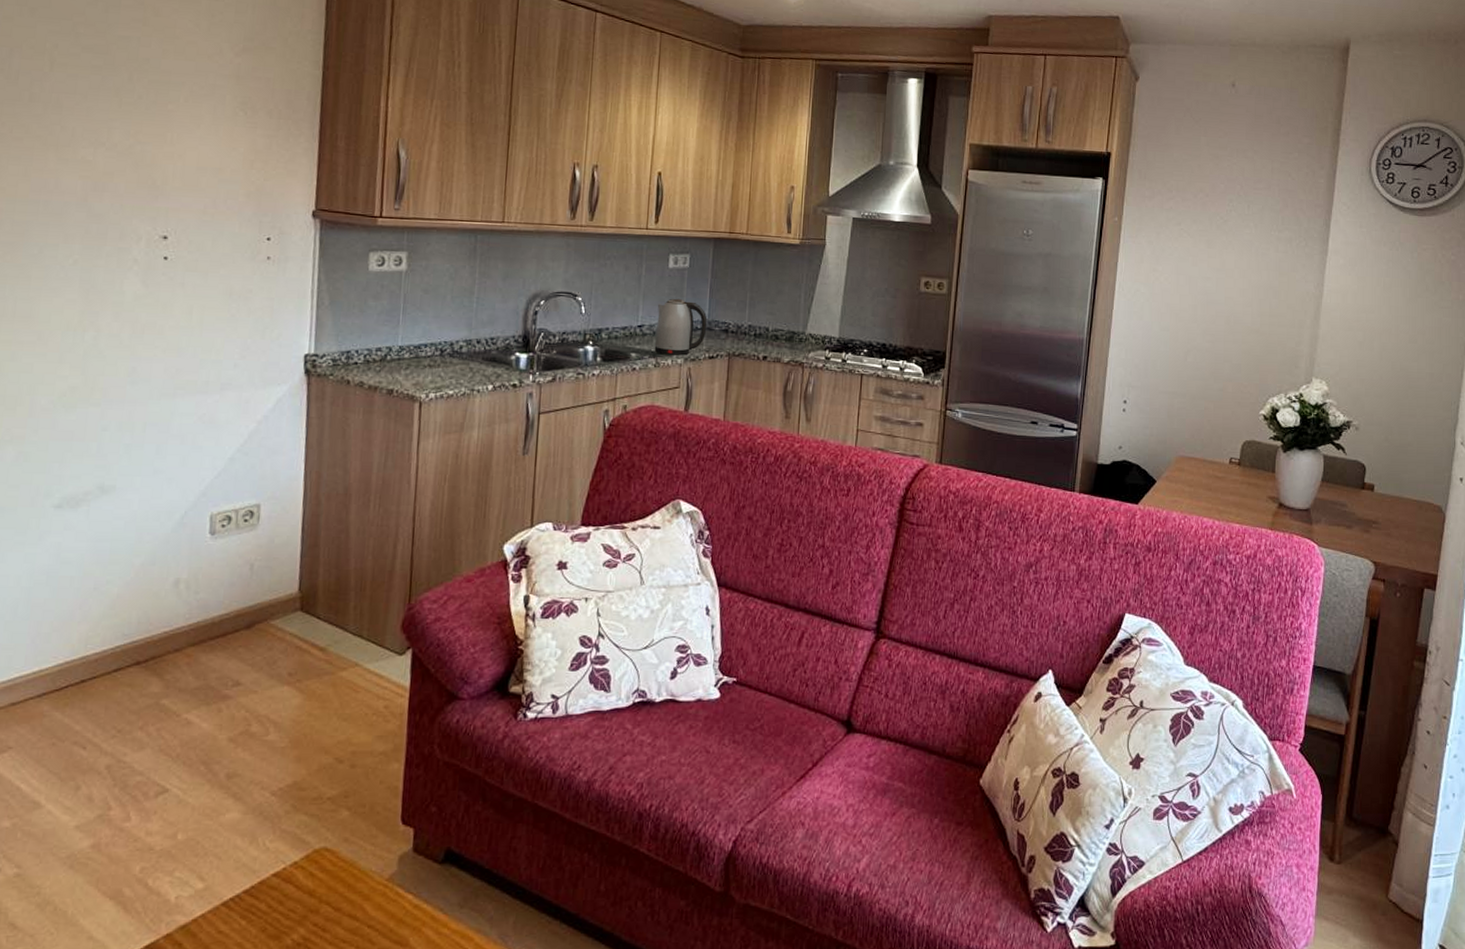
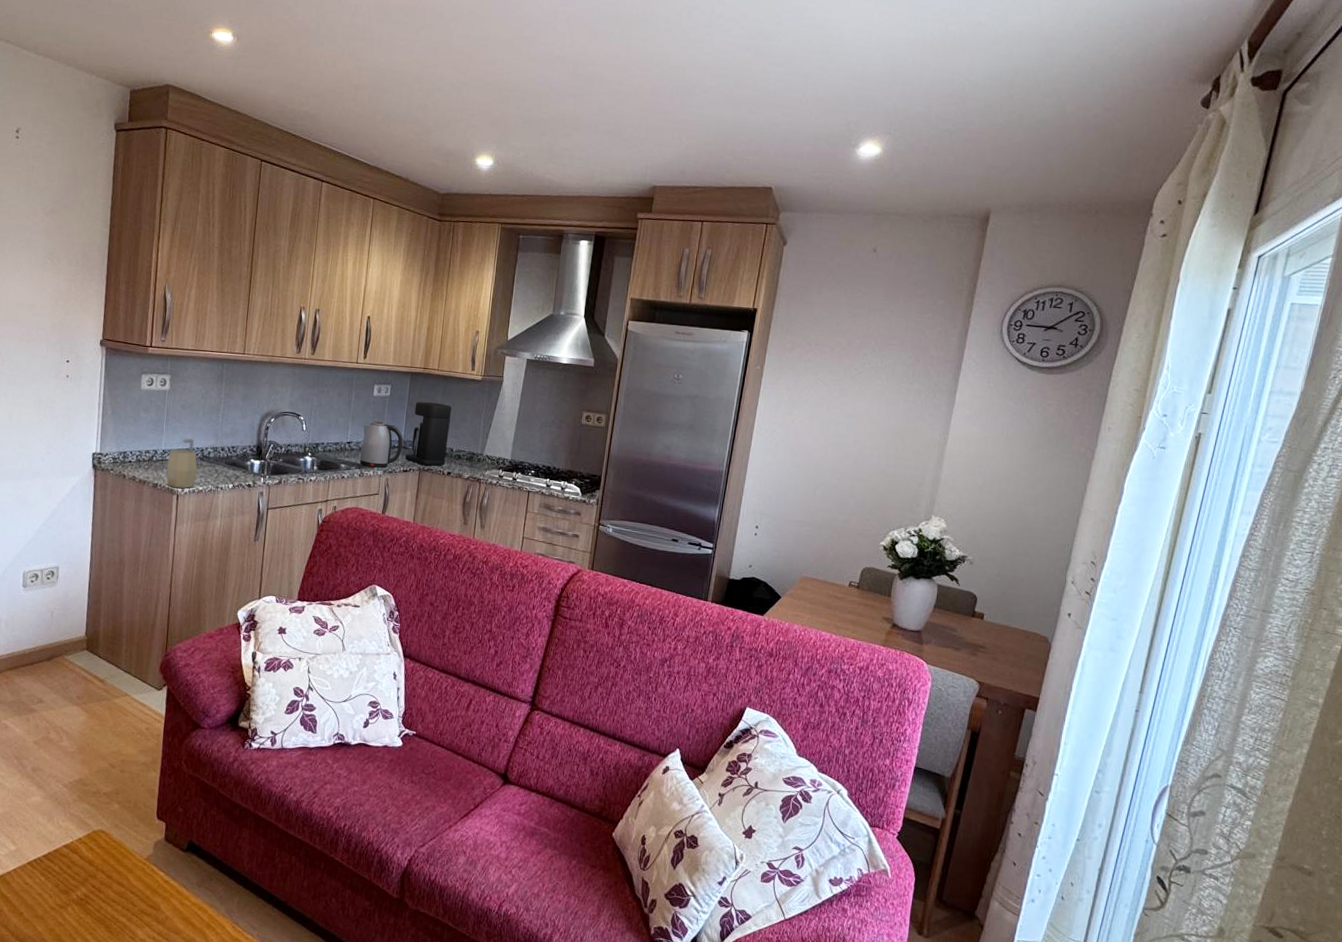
soap dispenser: none [404,330,446,394] -> present [166,438,198,489]
coffee maker: none [710,272,766,350] -> present [405,401,452,466]

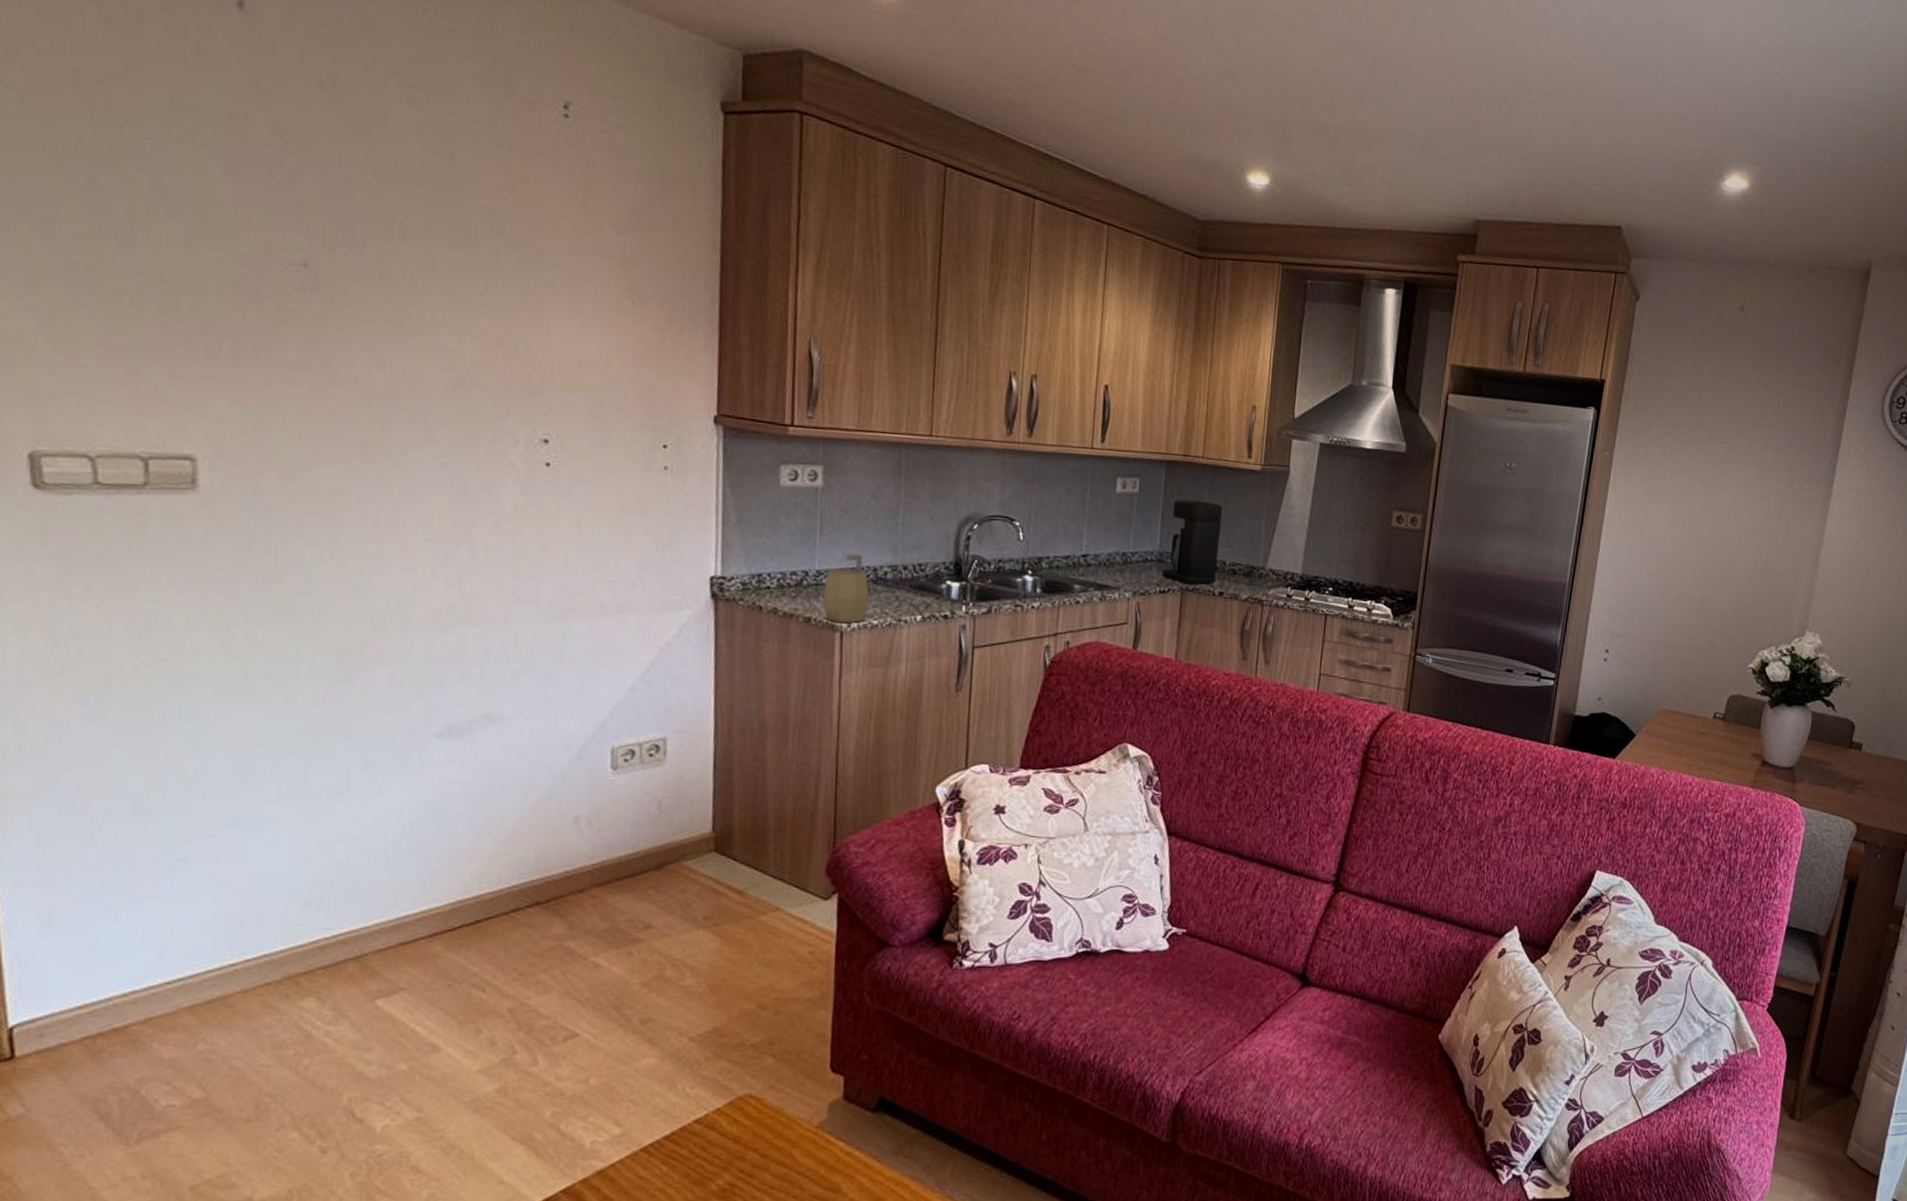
kettle: present [359,421,403,468] -> none [1100,526,1158,589]

